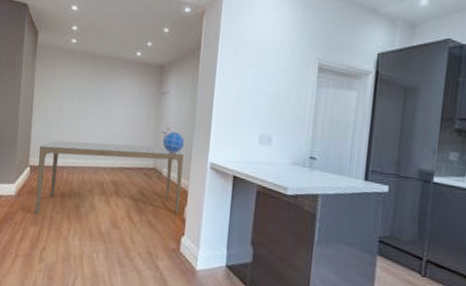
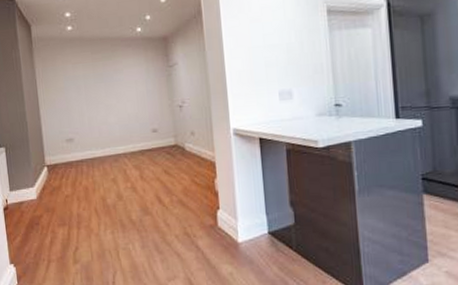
dining table: present [35,140,184,215] -> none [52,121,210,216]
decorative globe: present [162,131,185,153] -> none [179,102,203,126]

